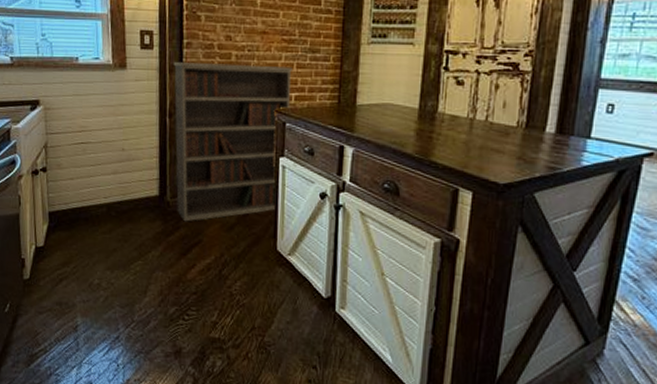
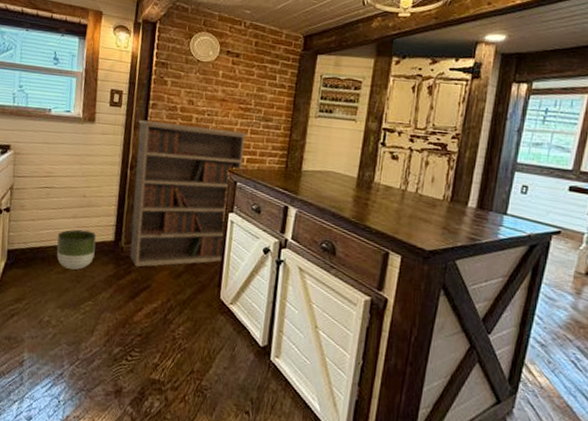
planter: none [99,186,140,229] -> present [56,229,97,270]

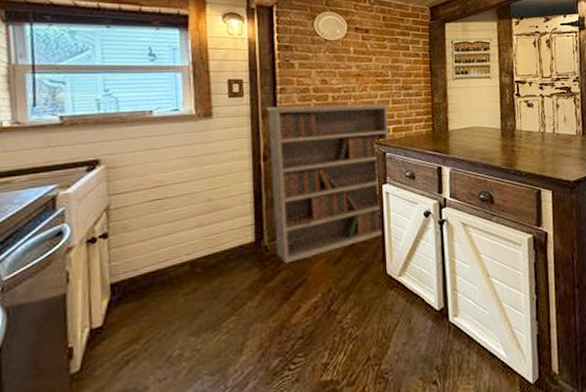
planter: present [56,229,97,270] -> none [179,237,232,287]

